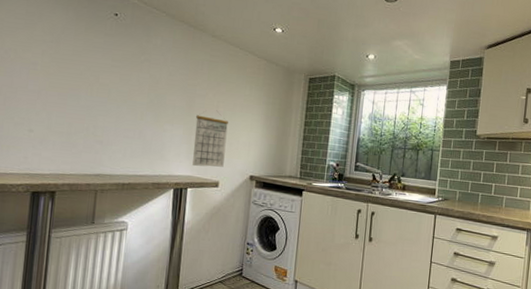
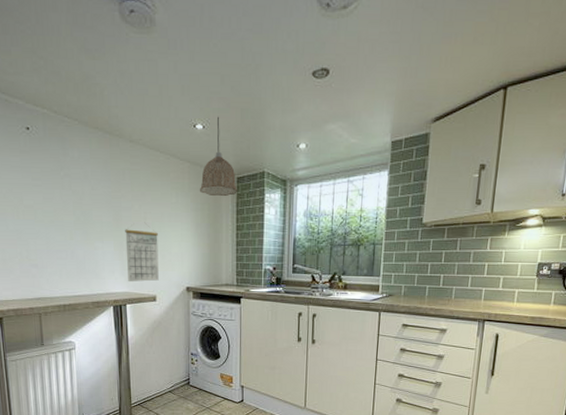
pendant lamp: none [273,23,309,94] -> present [200,116,238,196]

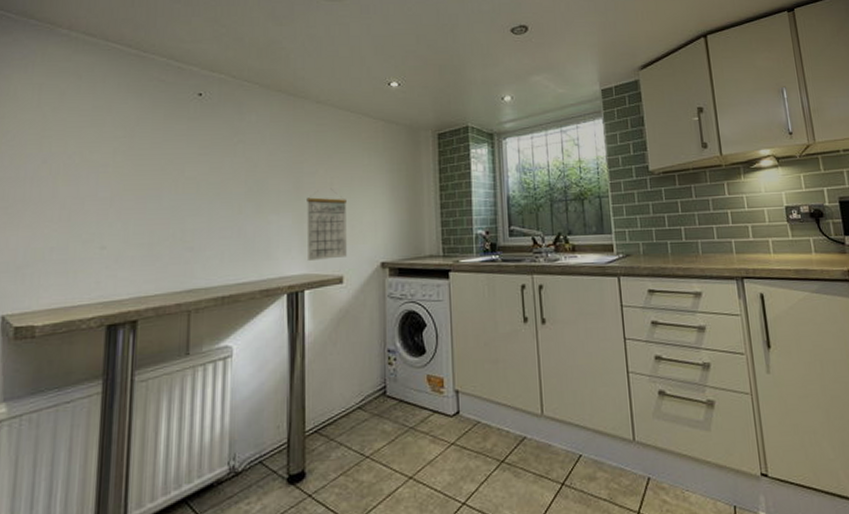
pendant lamp: present [200,116,238,196] -> none [396,73,440,154]

